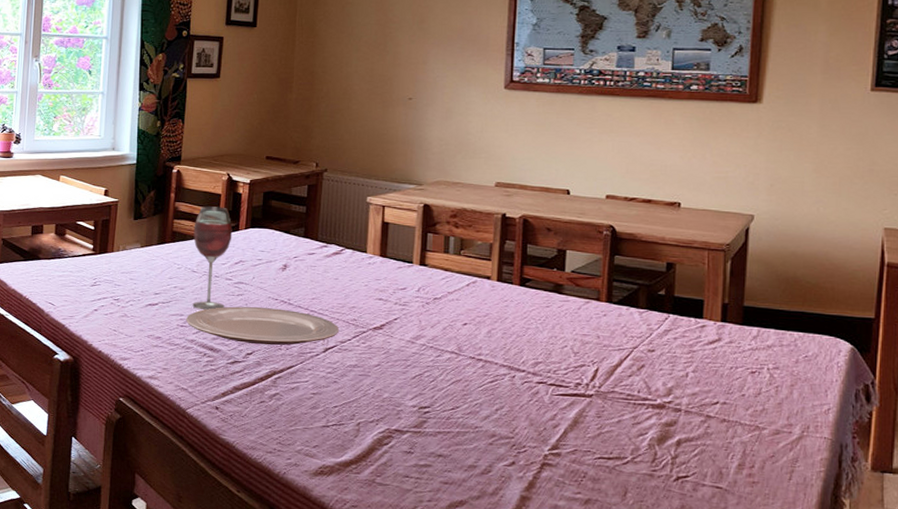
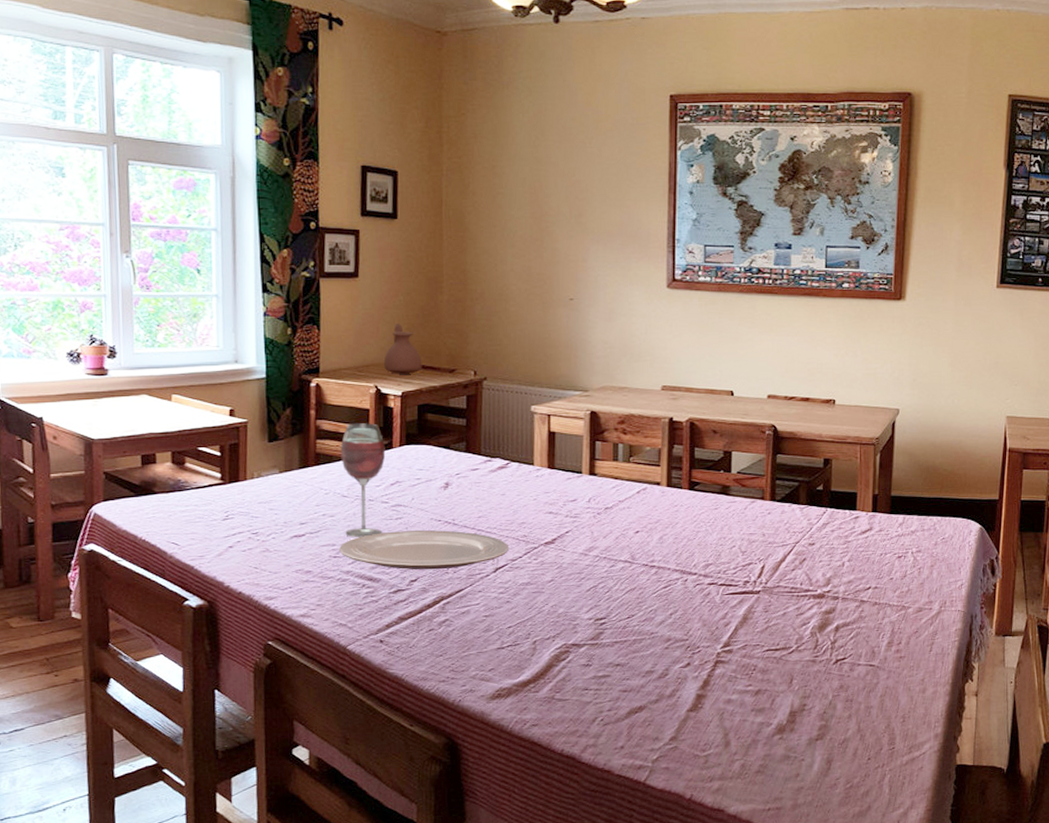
ceramic jug: none [236,119,270,164] -> present [383,324,422,374]

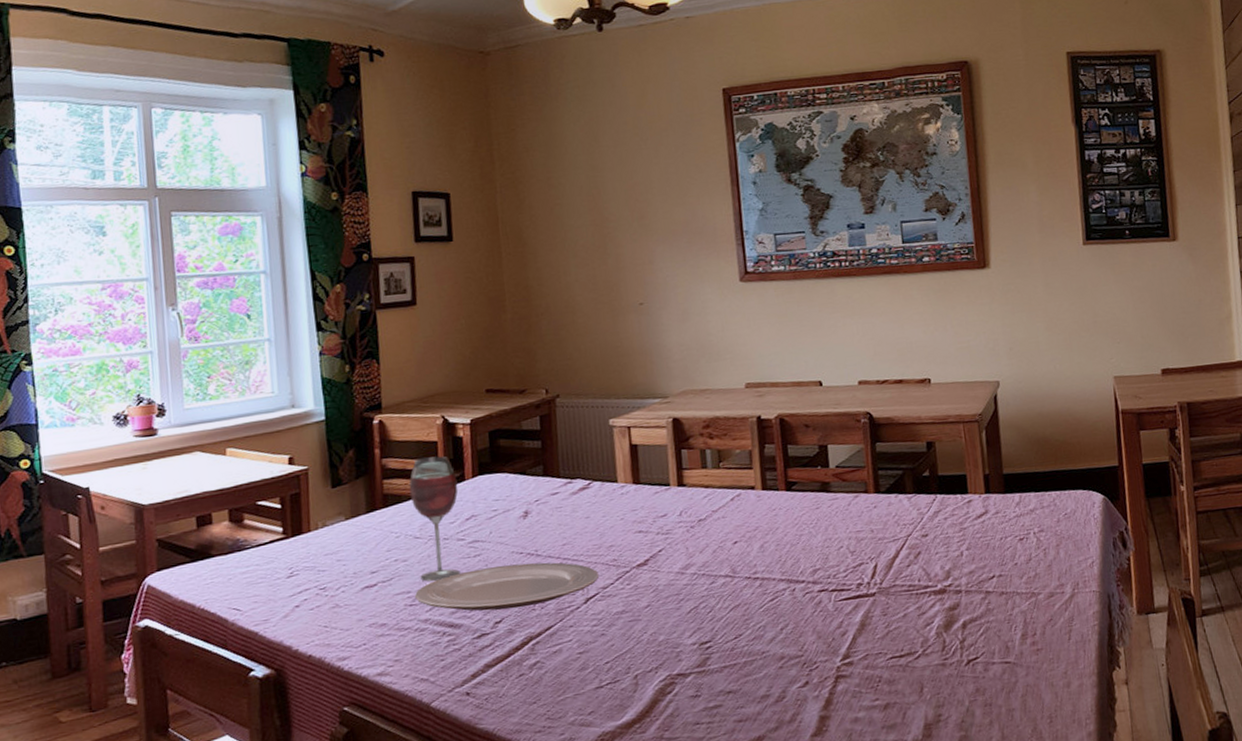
ceramic jug: present [383,324,422,374] -> none [449,348,491,402]

